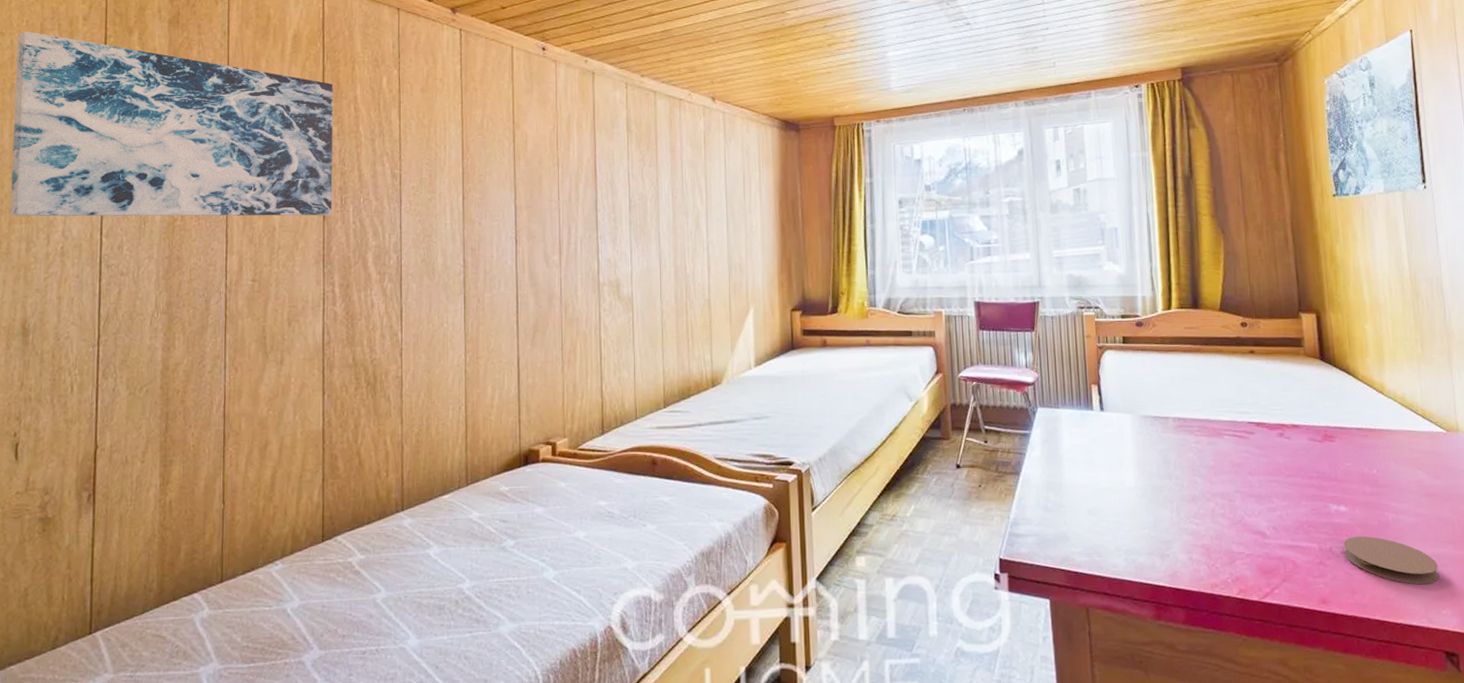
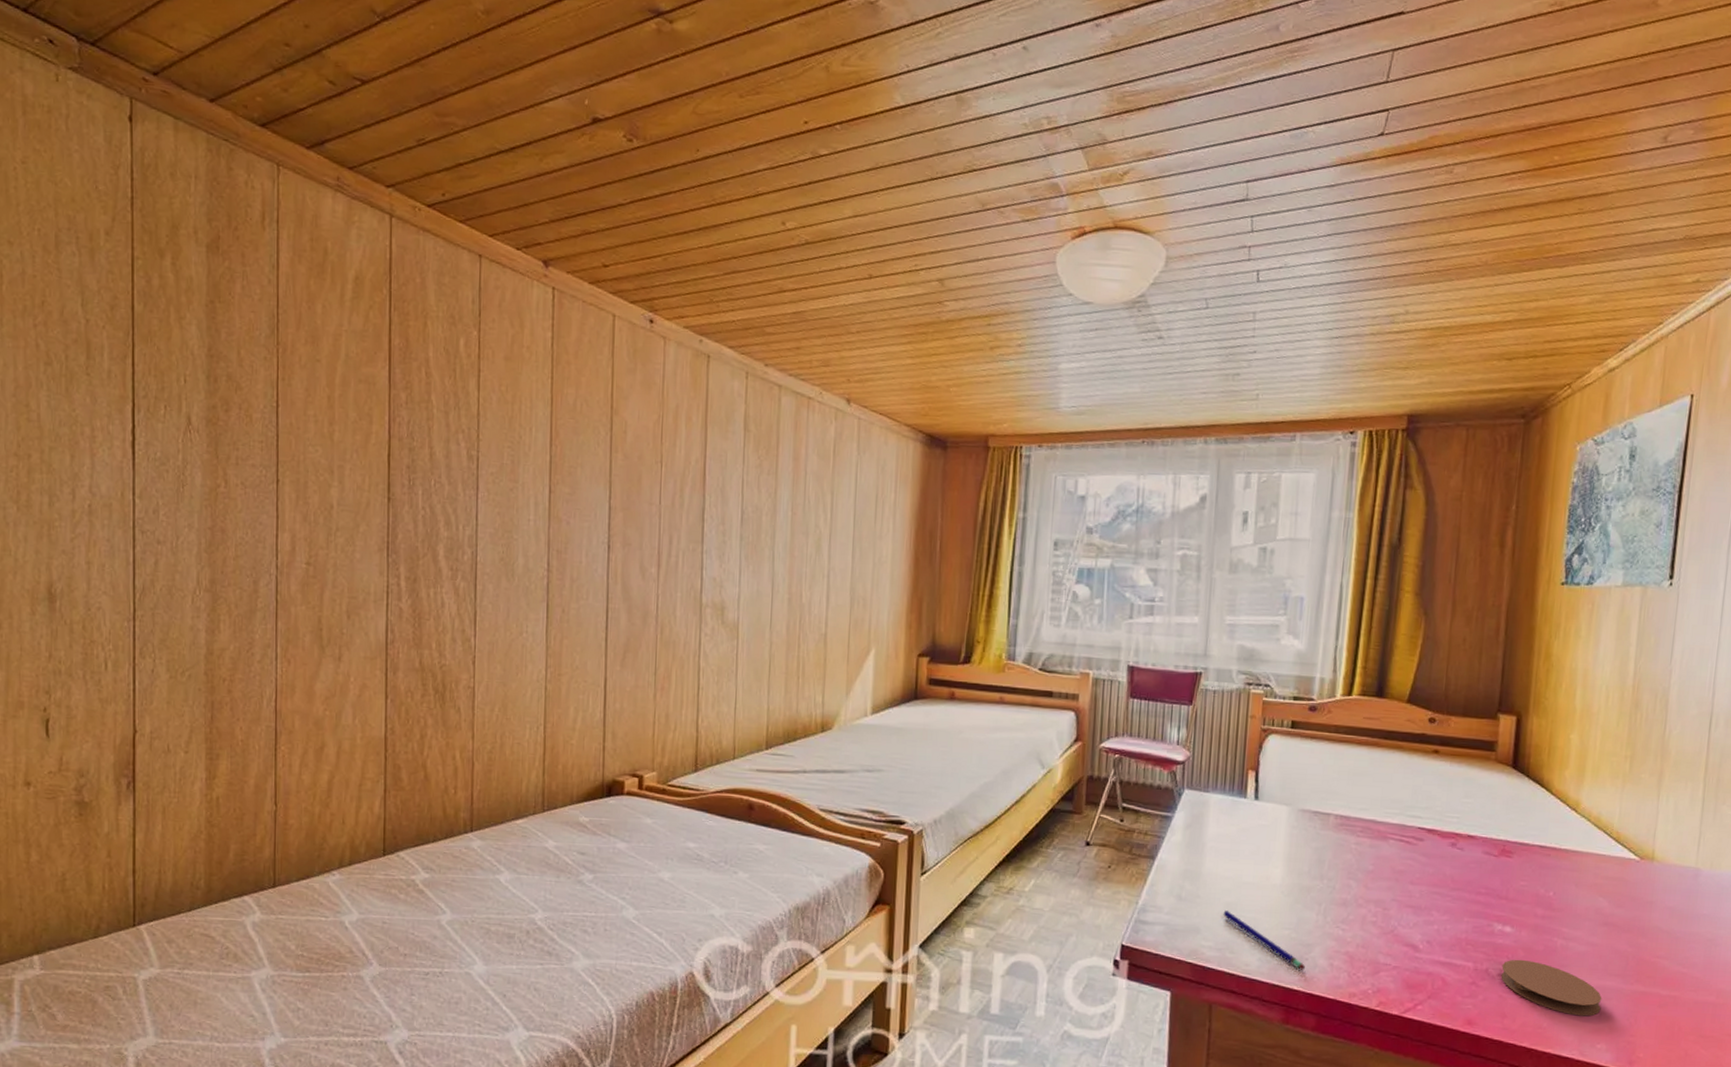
wall art: present [10,31,333,217] -> none [28,242,401,497]
pen: none [1087,516,1168,566] -> present [1223,910,1305,970]

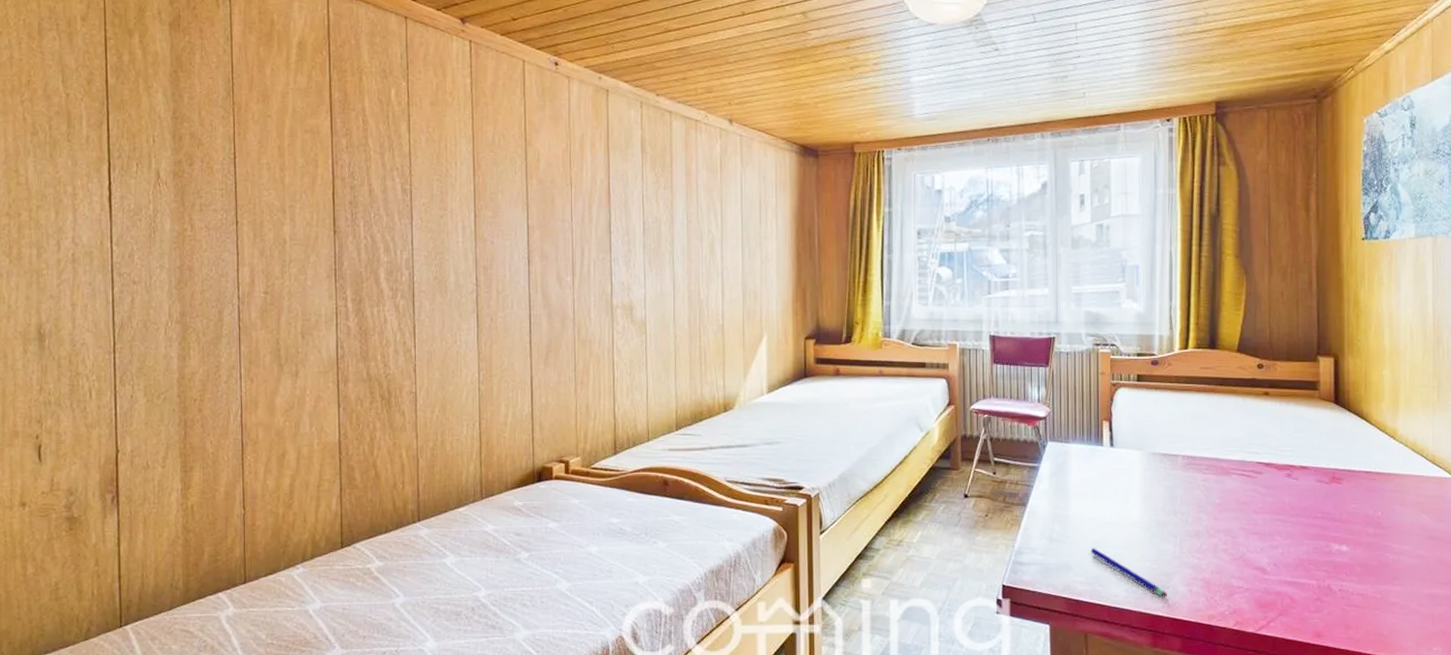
coaster: present [1501,959,1602,1016] -> none [1342,575,1434,623]

